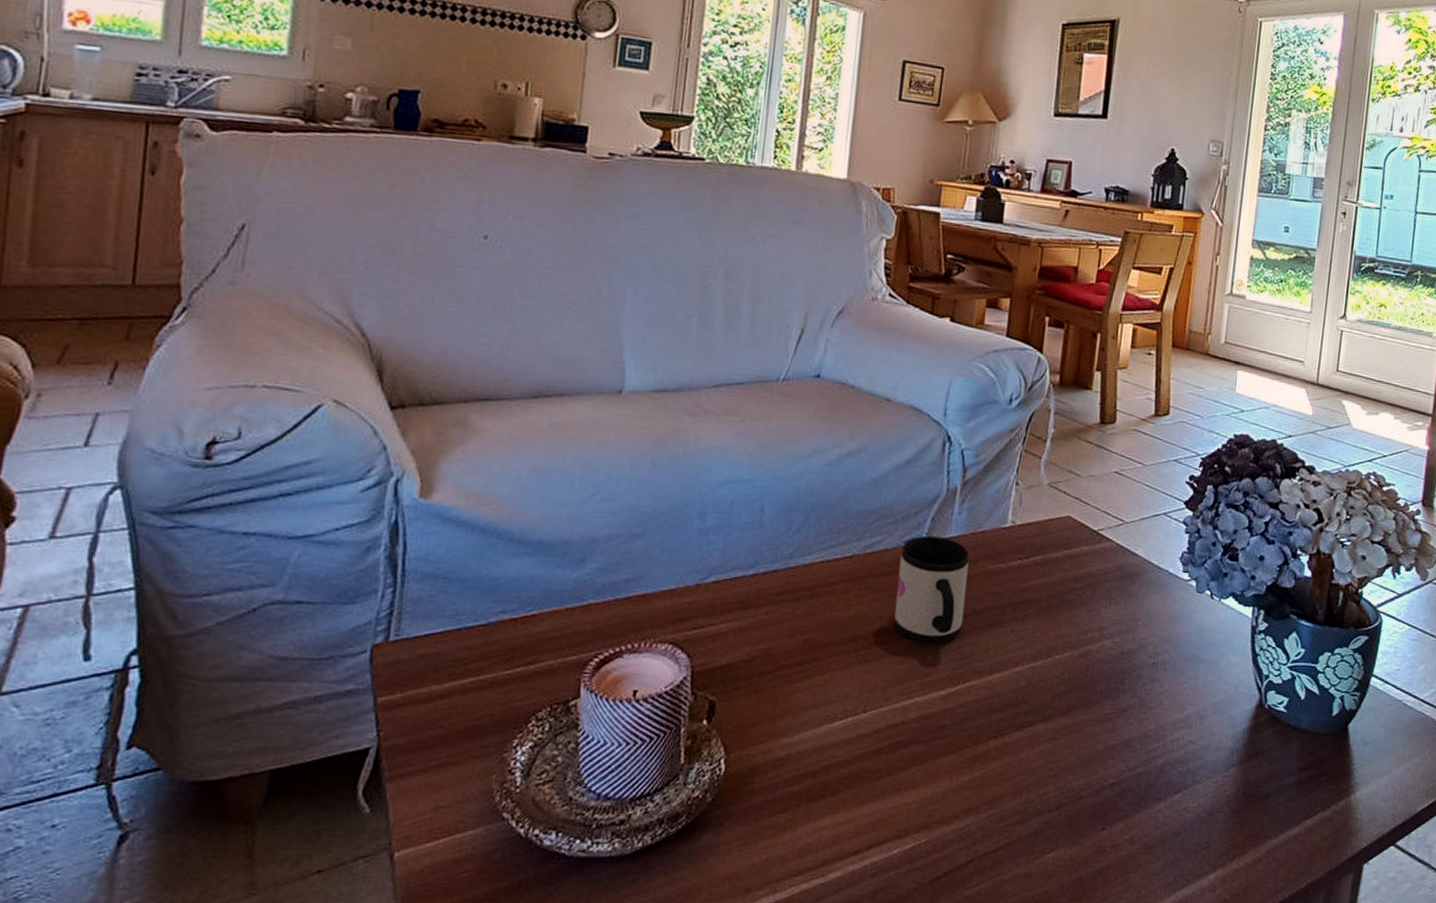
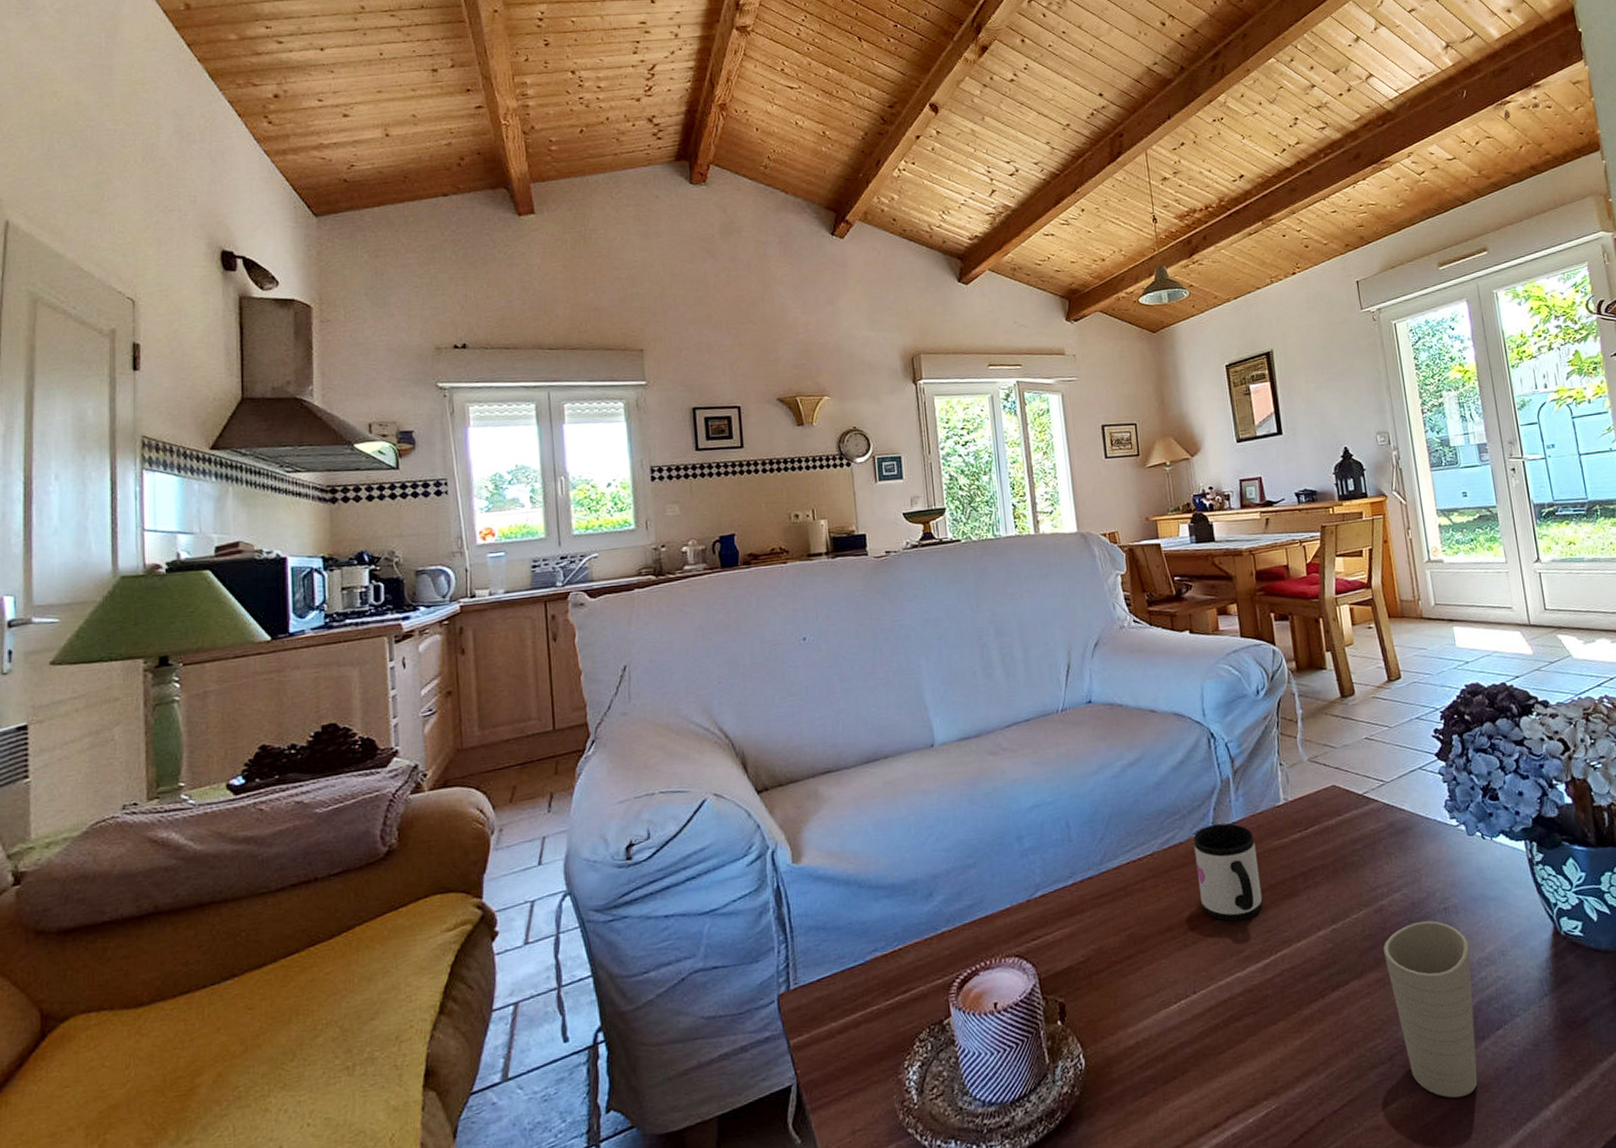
cup: none [1077,672,1169,856] -> present [1382,920,1478,1099]

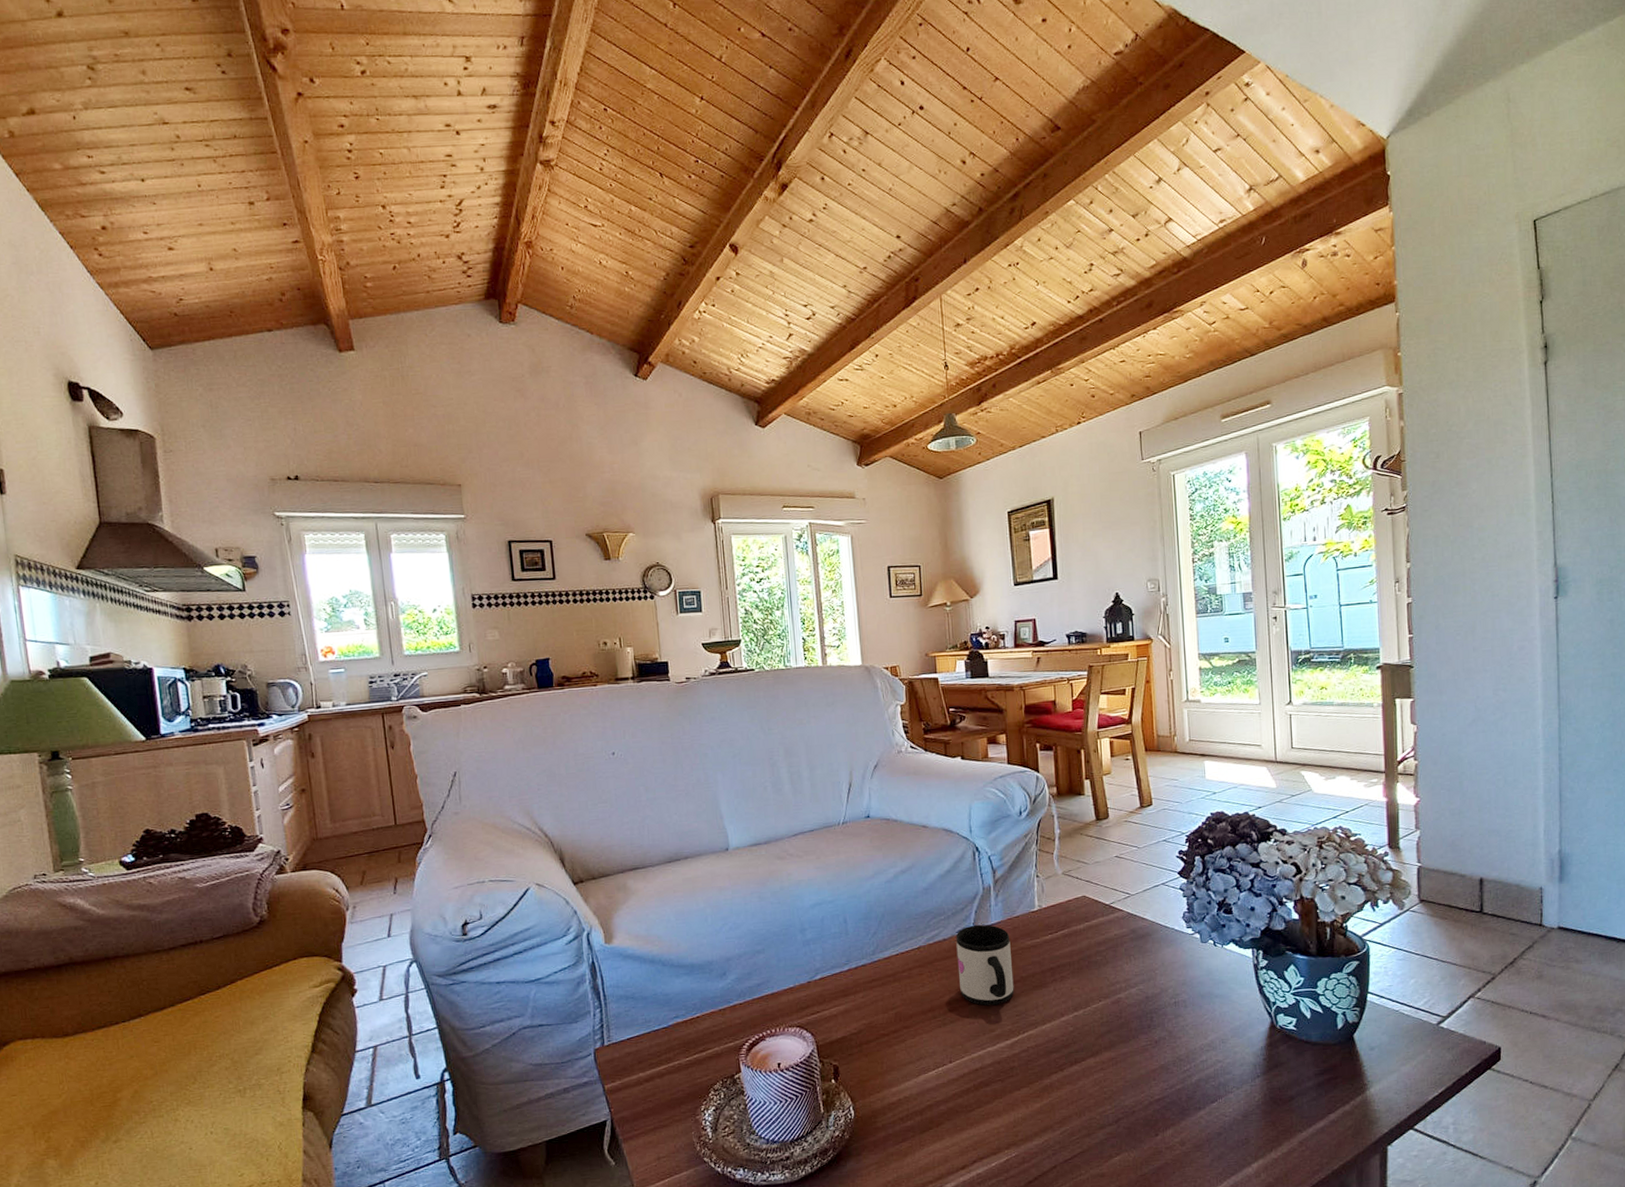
cup: present [1382,920,1478,1099] -> none [1117,1011,1194,1155]

